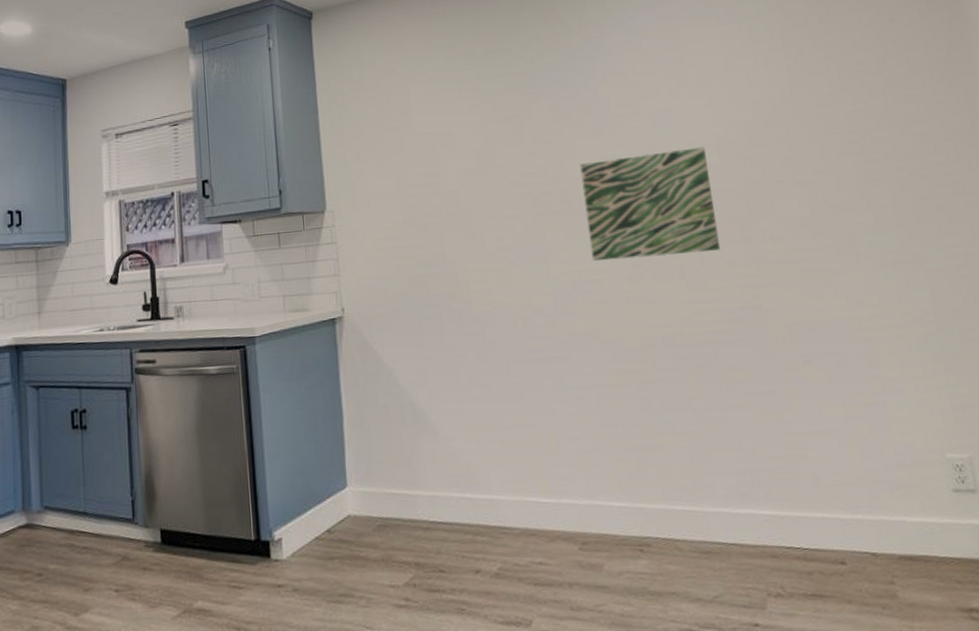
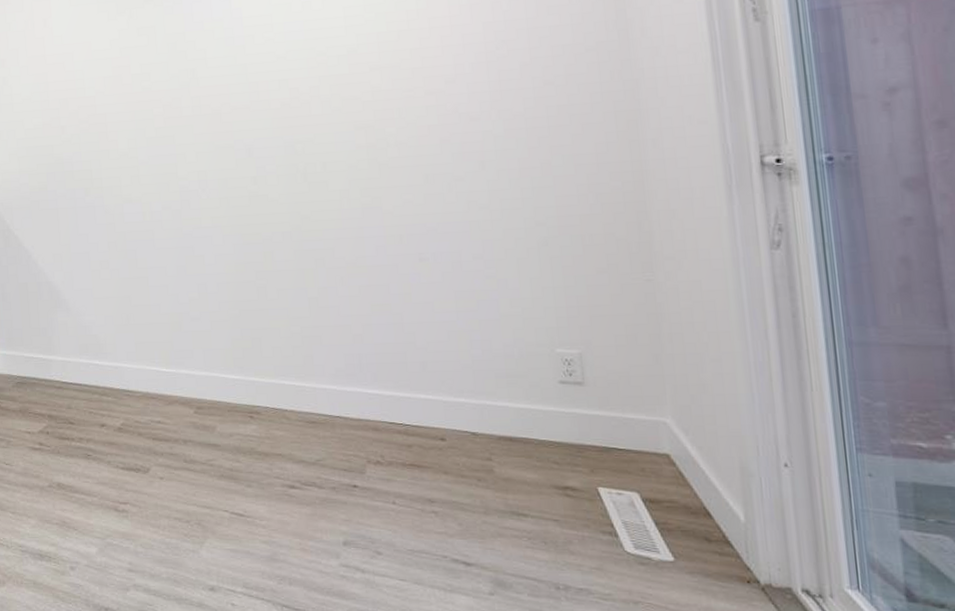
wall art: present [580,146,721,261] -> none [210,56,345,162]

